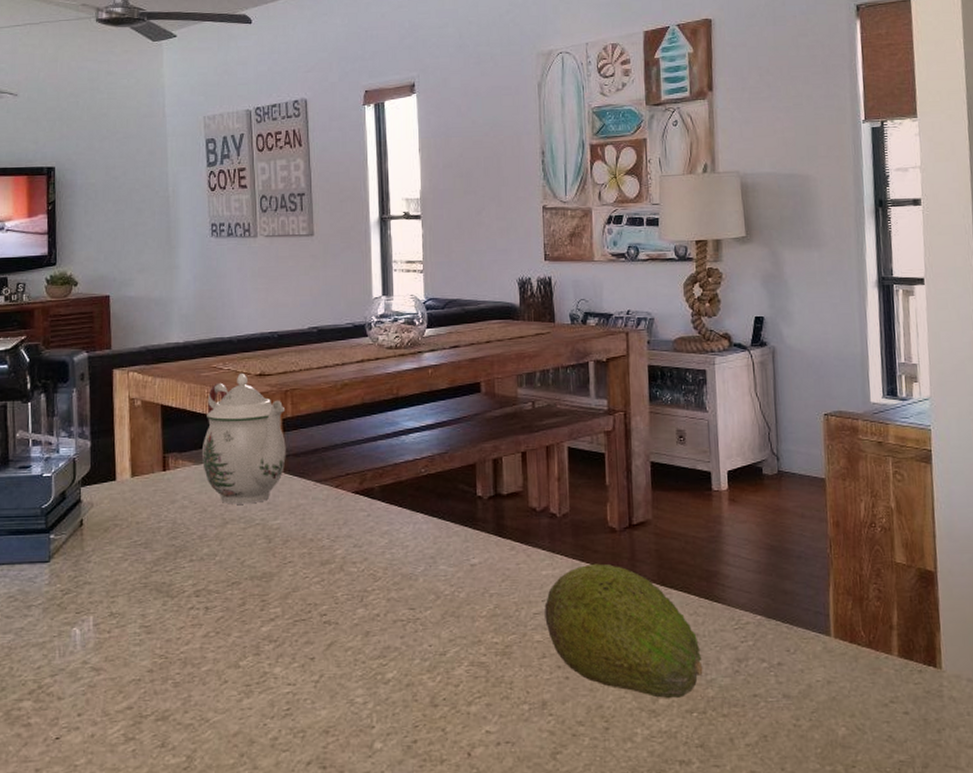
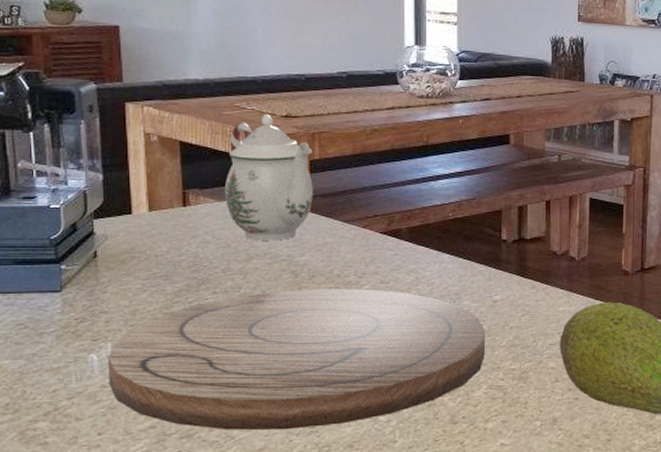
cutting board: none [89,553,464,713] -> present [108,289,485,430]

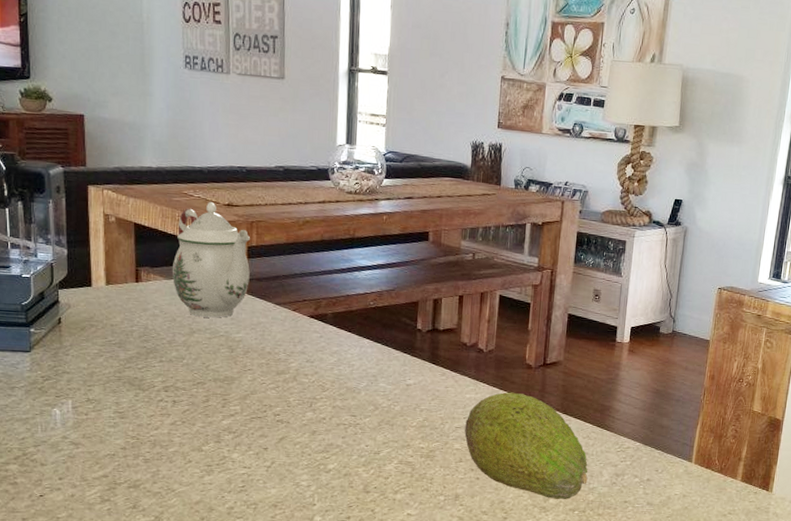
cutting board: present [108,289,485,430] -> none [69,363,398,487]

